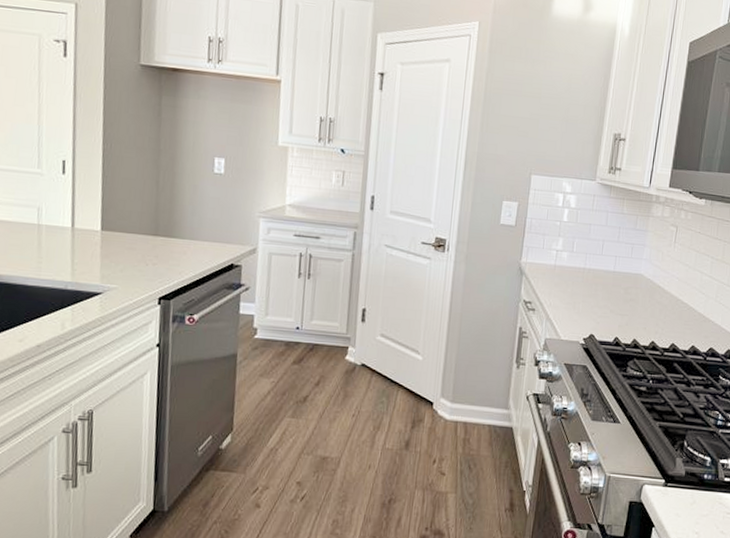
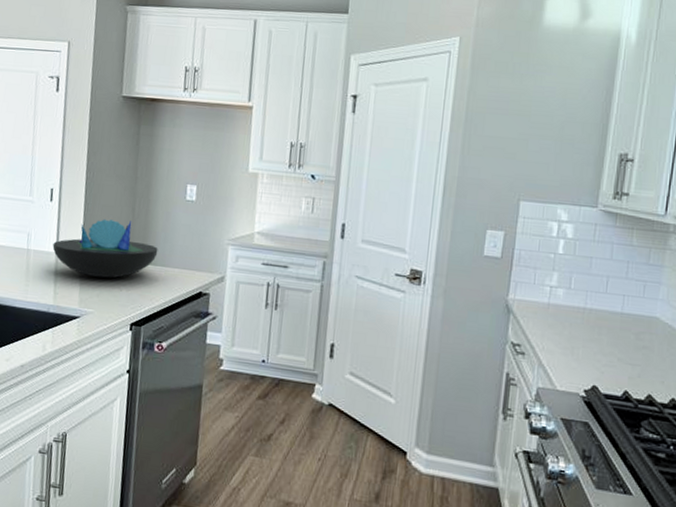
decorative bowl: none [67,192,186,253] -> present [52,219,158,279]

